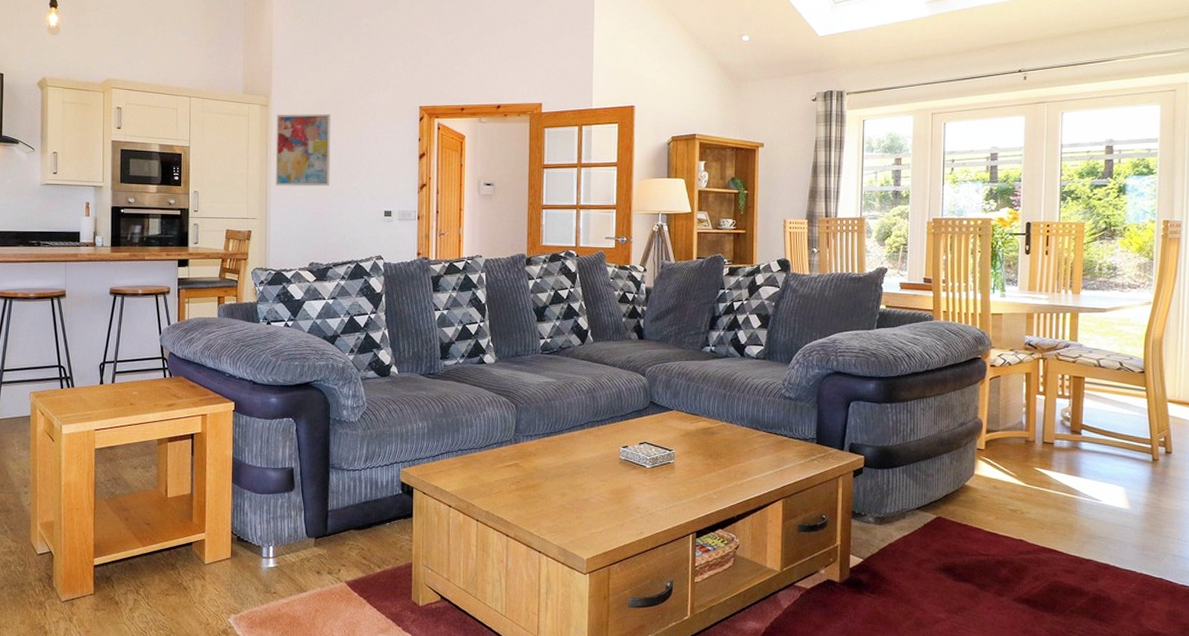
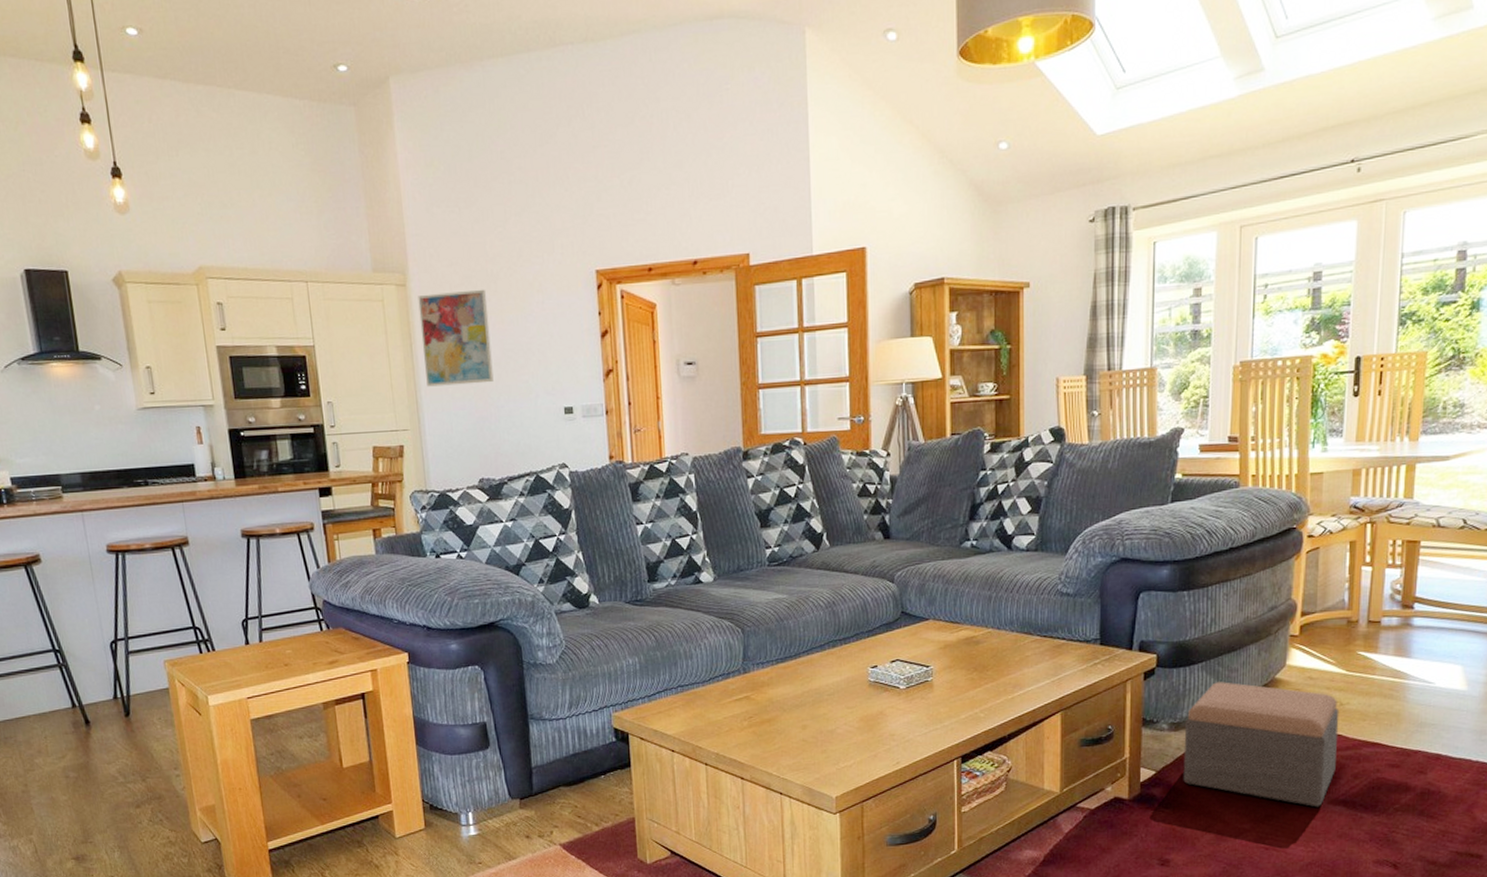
footstool: none [887,484,1021,604] -> present [1183,682,1340,808]

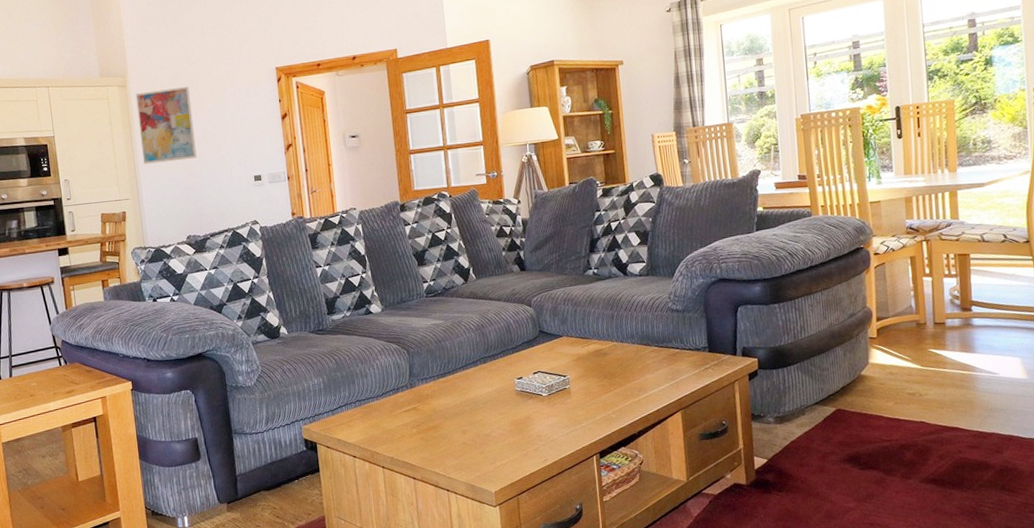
footstool: present [1183,682,1340,808] -> none [788,379,923,486]

